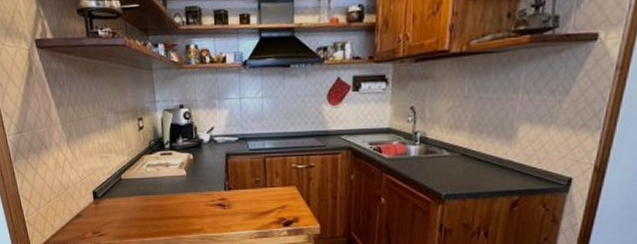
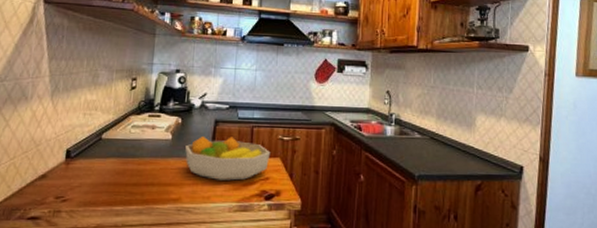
fruit bowl: none [201,169,286,211] -> present [185,135,271,181]

